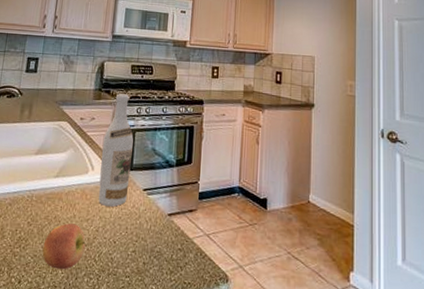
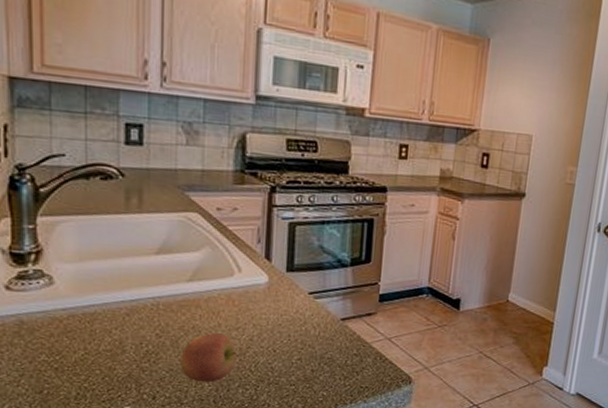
wine bottle: present [98,93,134,207] -> none [249,177,294,313]

